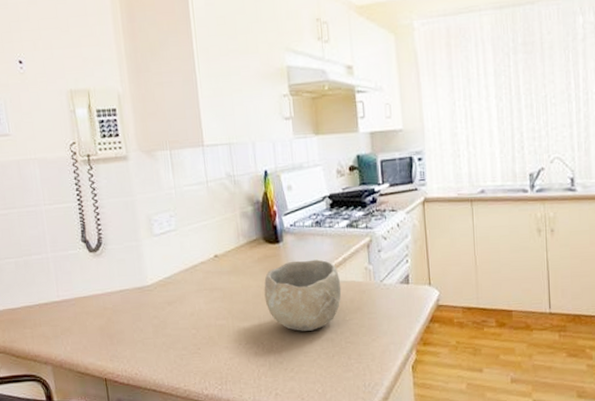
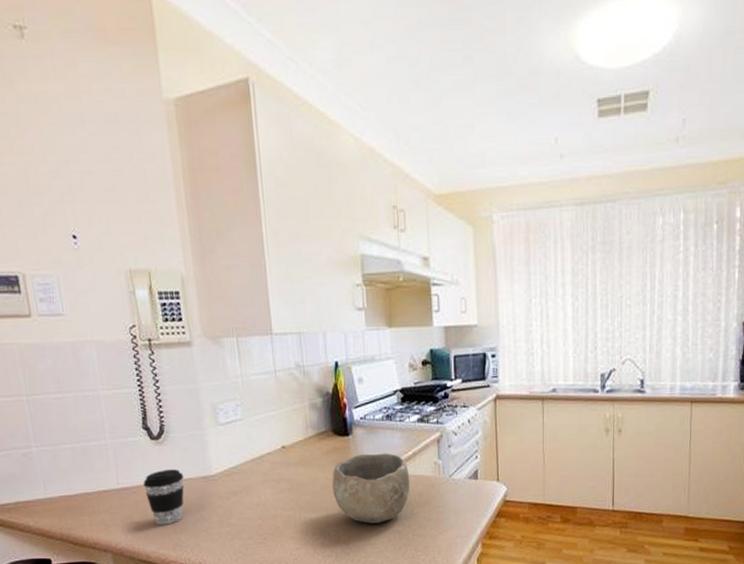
coffee cup: none [82,280,121,337] -> present [143,469,184,525]

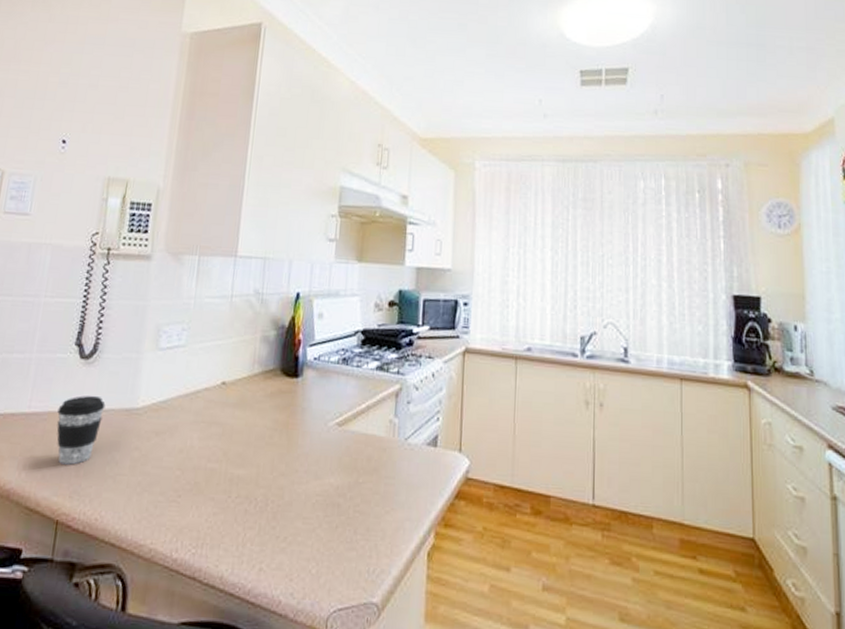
bowl: present [332,453,410,523] -> none [269,401,360,491]

